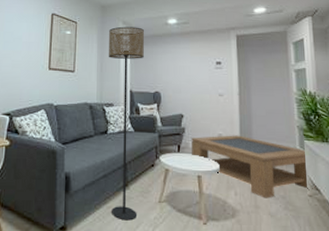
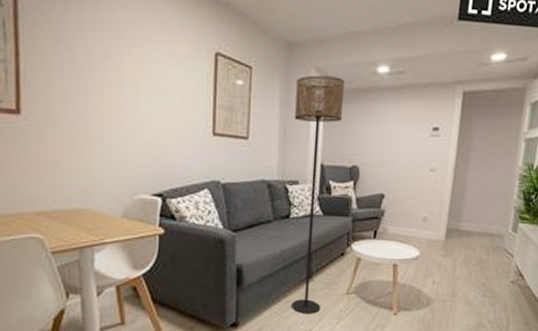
coffee table: present [191,135,315,198] -> none [389,218,520,286]

